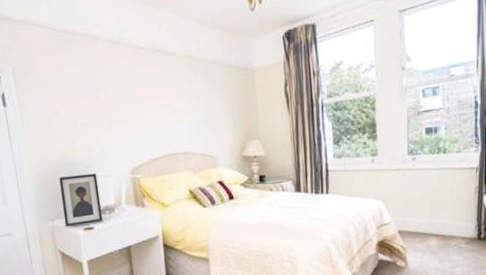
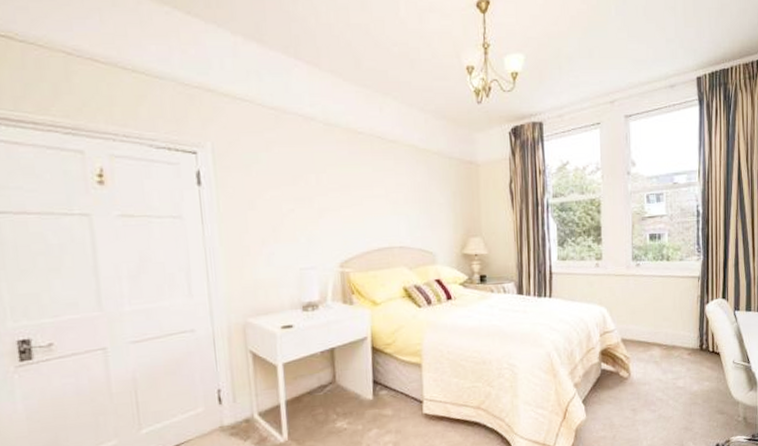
picture frame: present [59,173,103,227] -> none [256,265,305,325]

